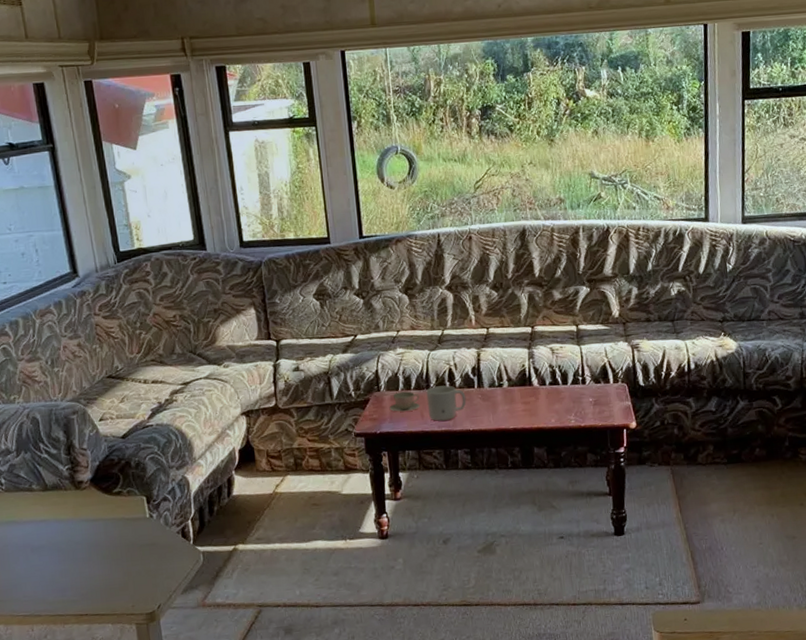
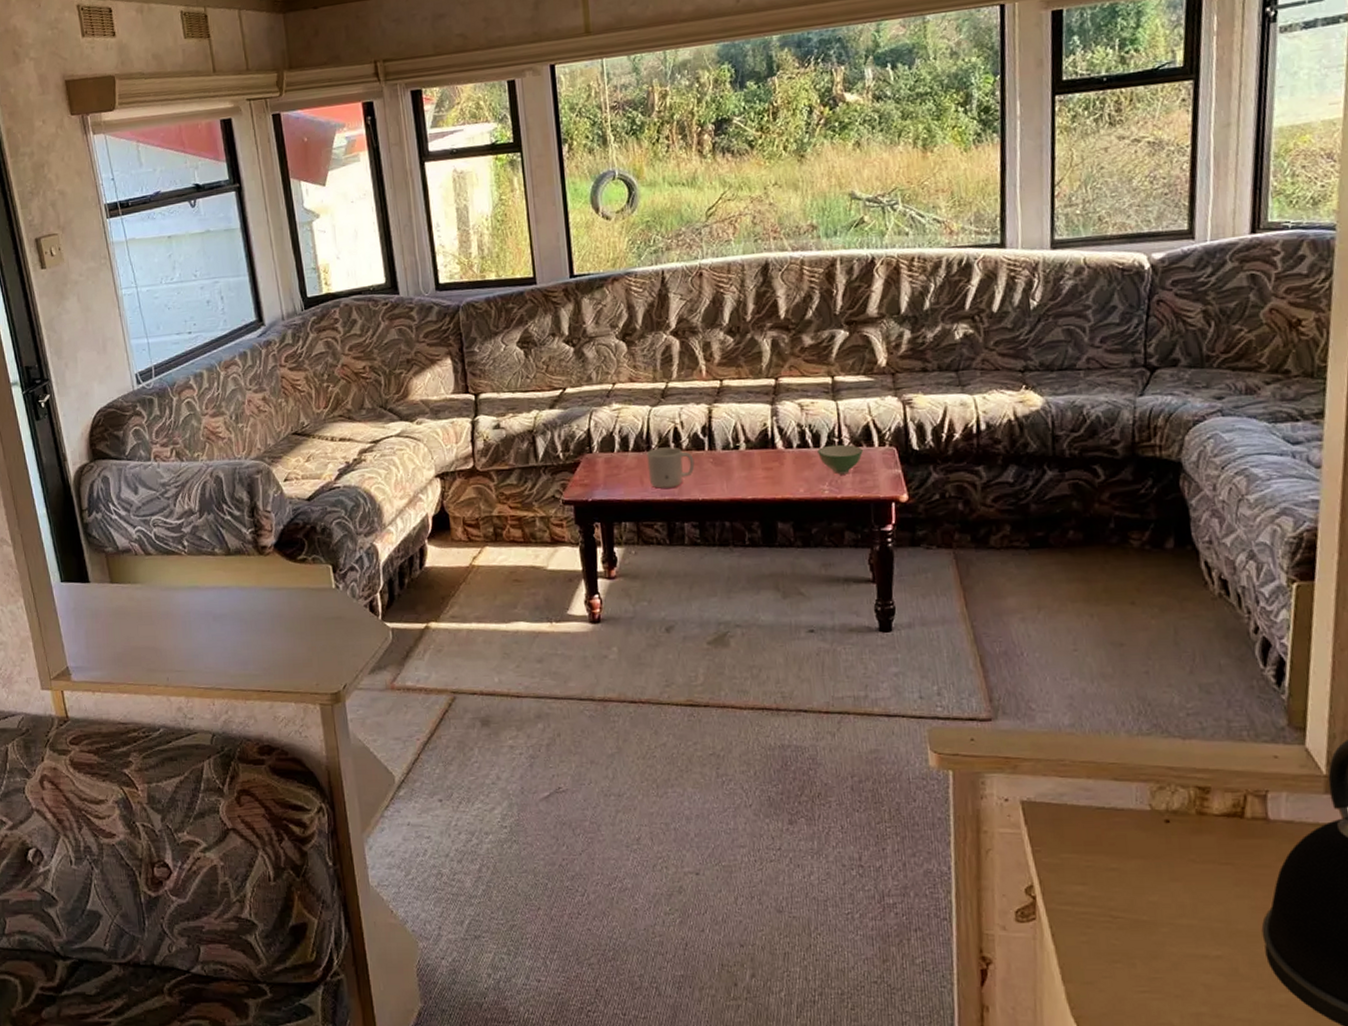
teacup: present [389,391,420,412] -> none [603,453,640,477]
bowl: none [565,381,601,407] -> present [817,444,863,475]

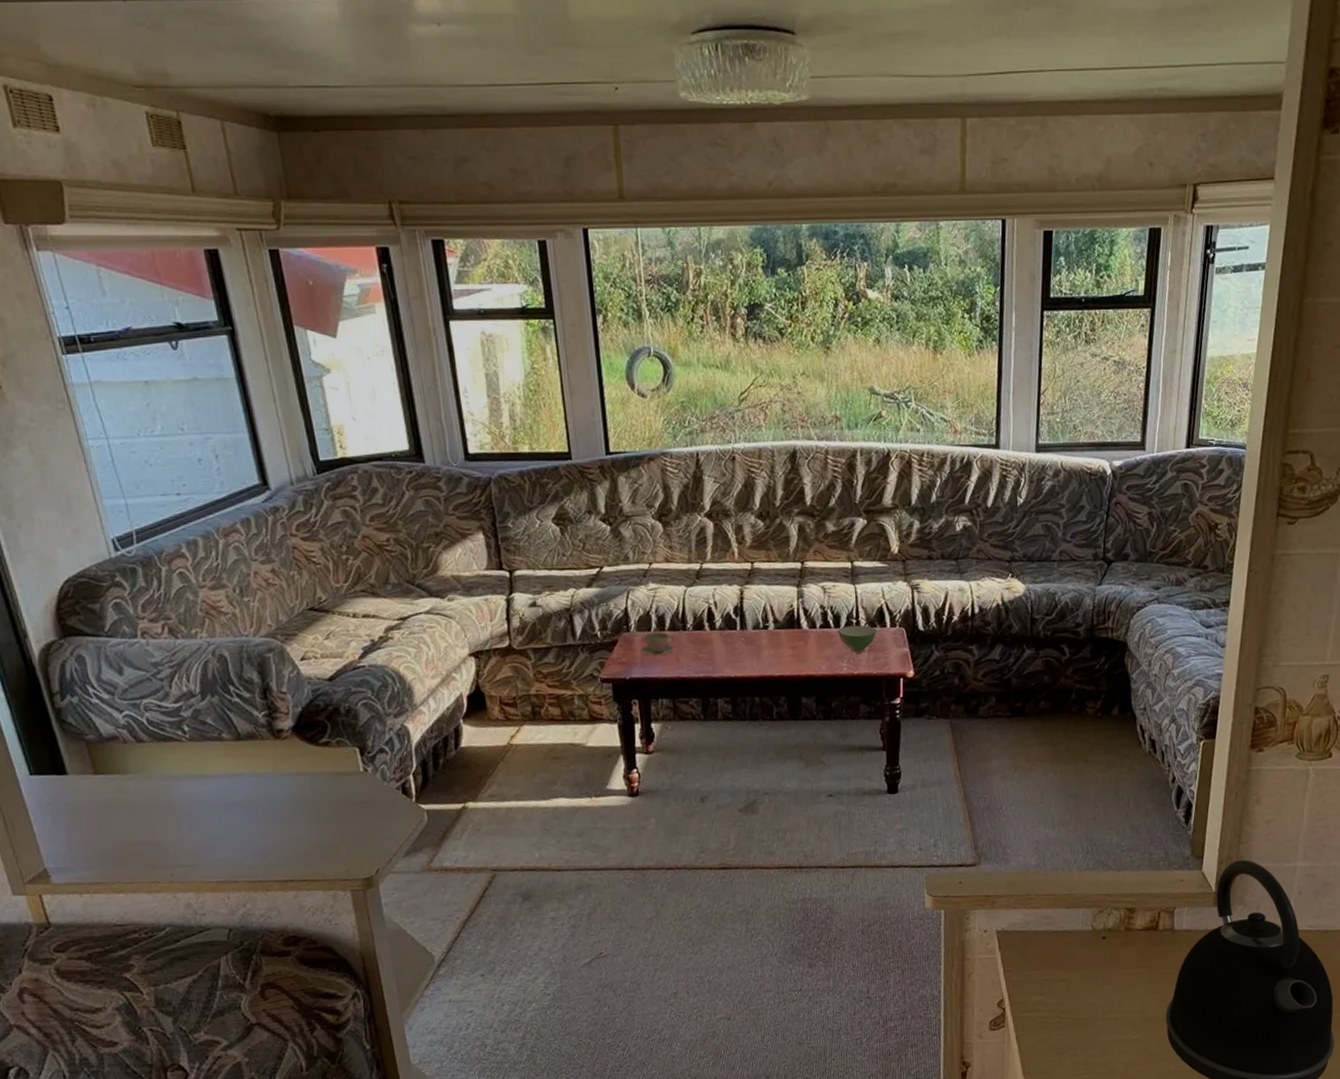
teacup: none [603,453,640,477] -> present [640,632,676,656]
mug: present [646,447,695,489] -> none [682,626,728,667]

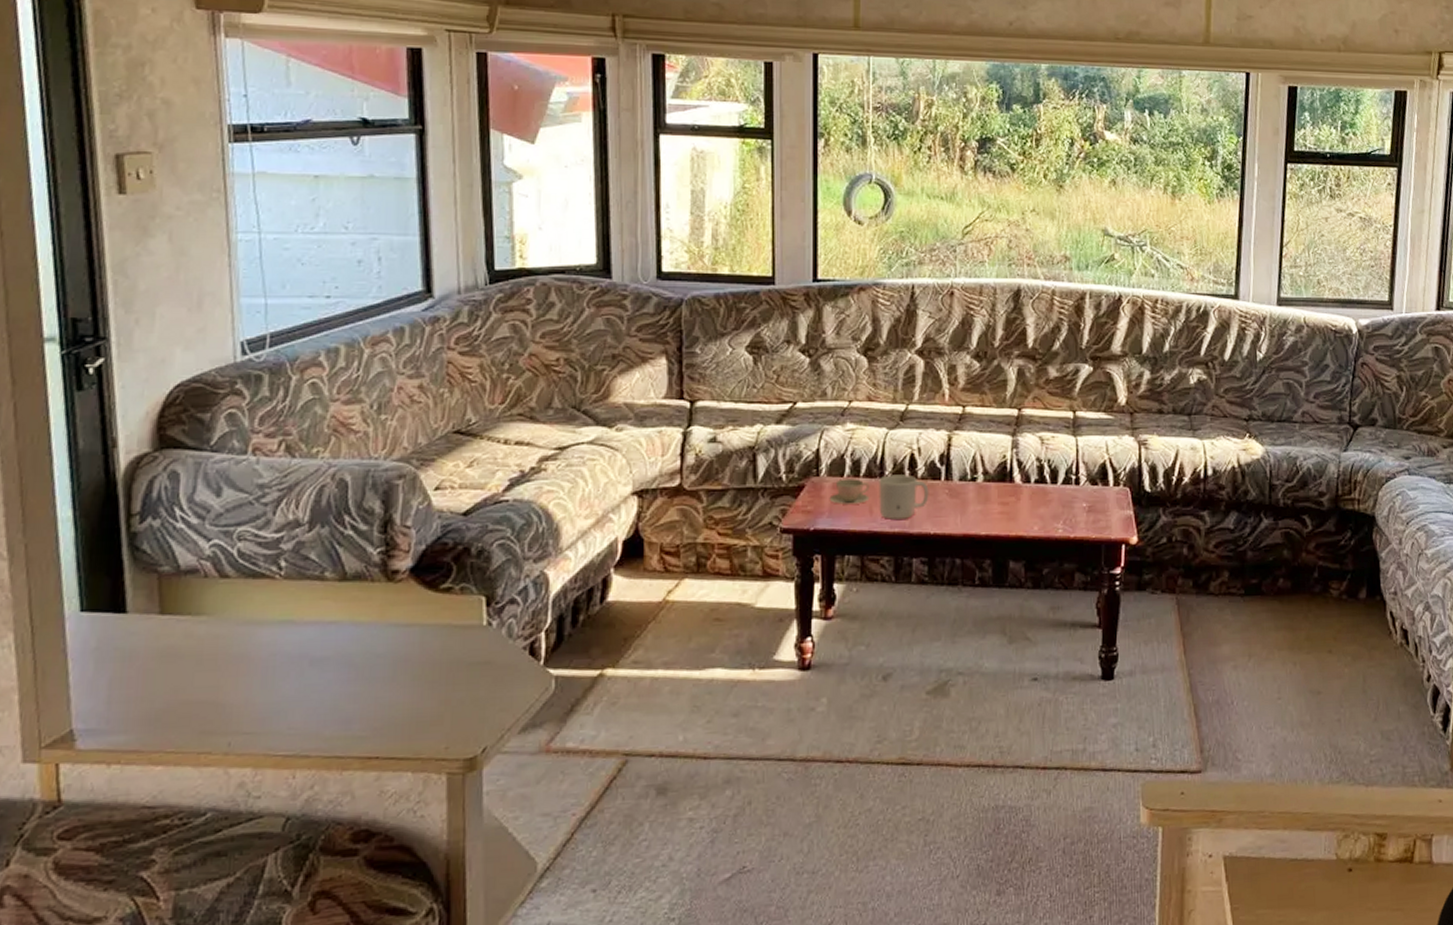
mug: none [682,626,728,667] -> present [879,474,929,520]
bowl: present [838,625,877,653] -> none [1054,482,1098,514]

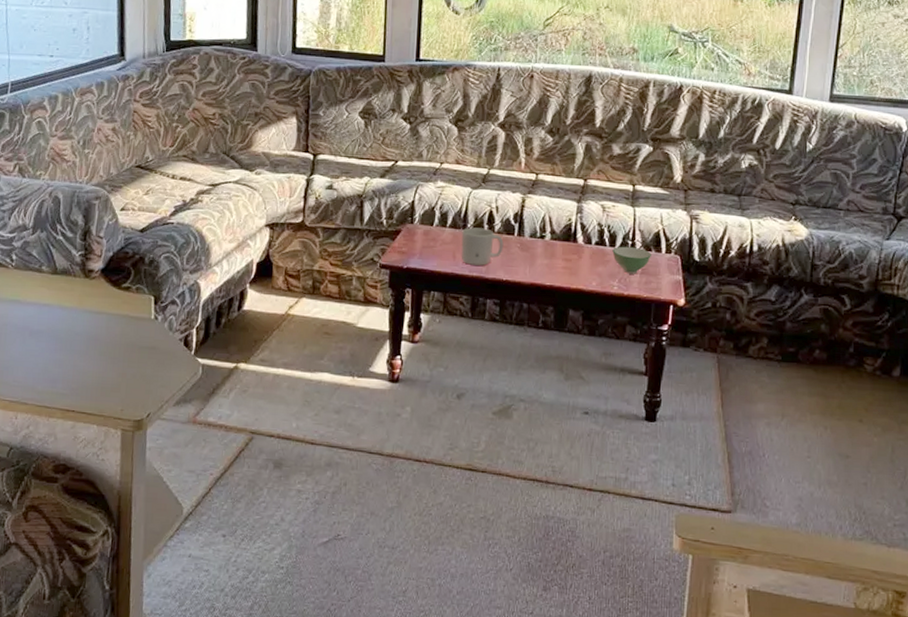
teacup: present [829,479,870,505] -> none [420,227,454,250]
bowl: none [1054,482,1098,514] -> present [612,246,651,274]

